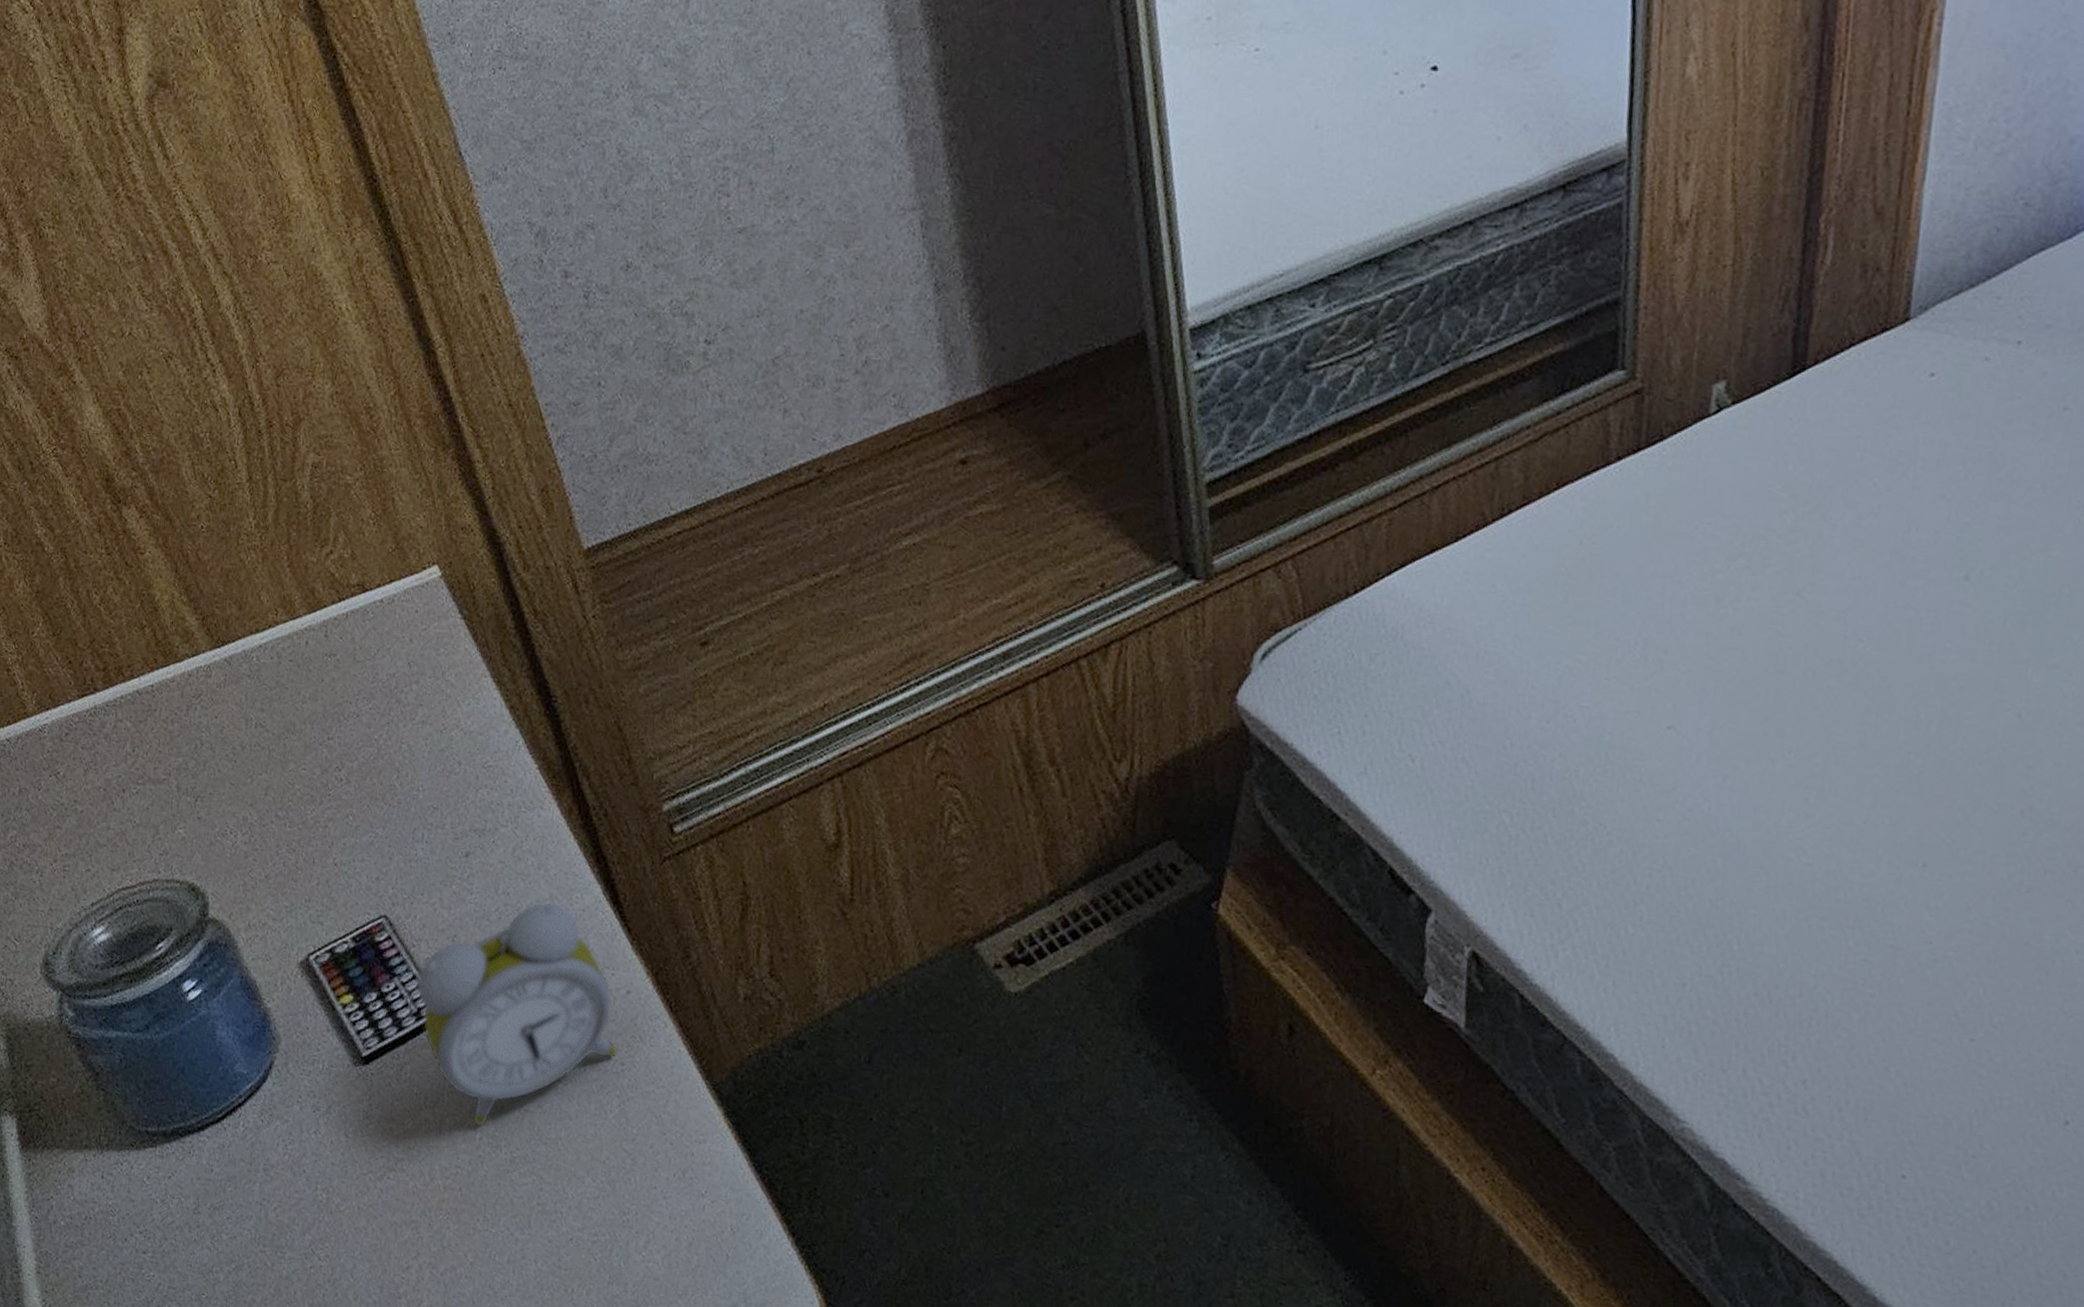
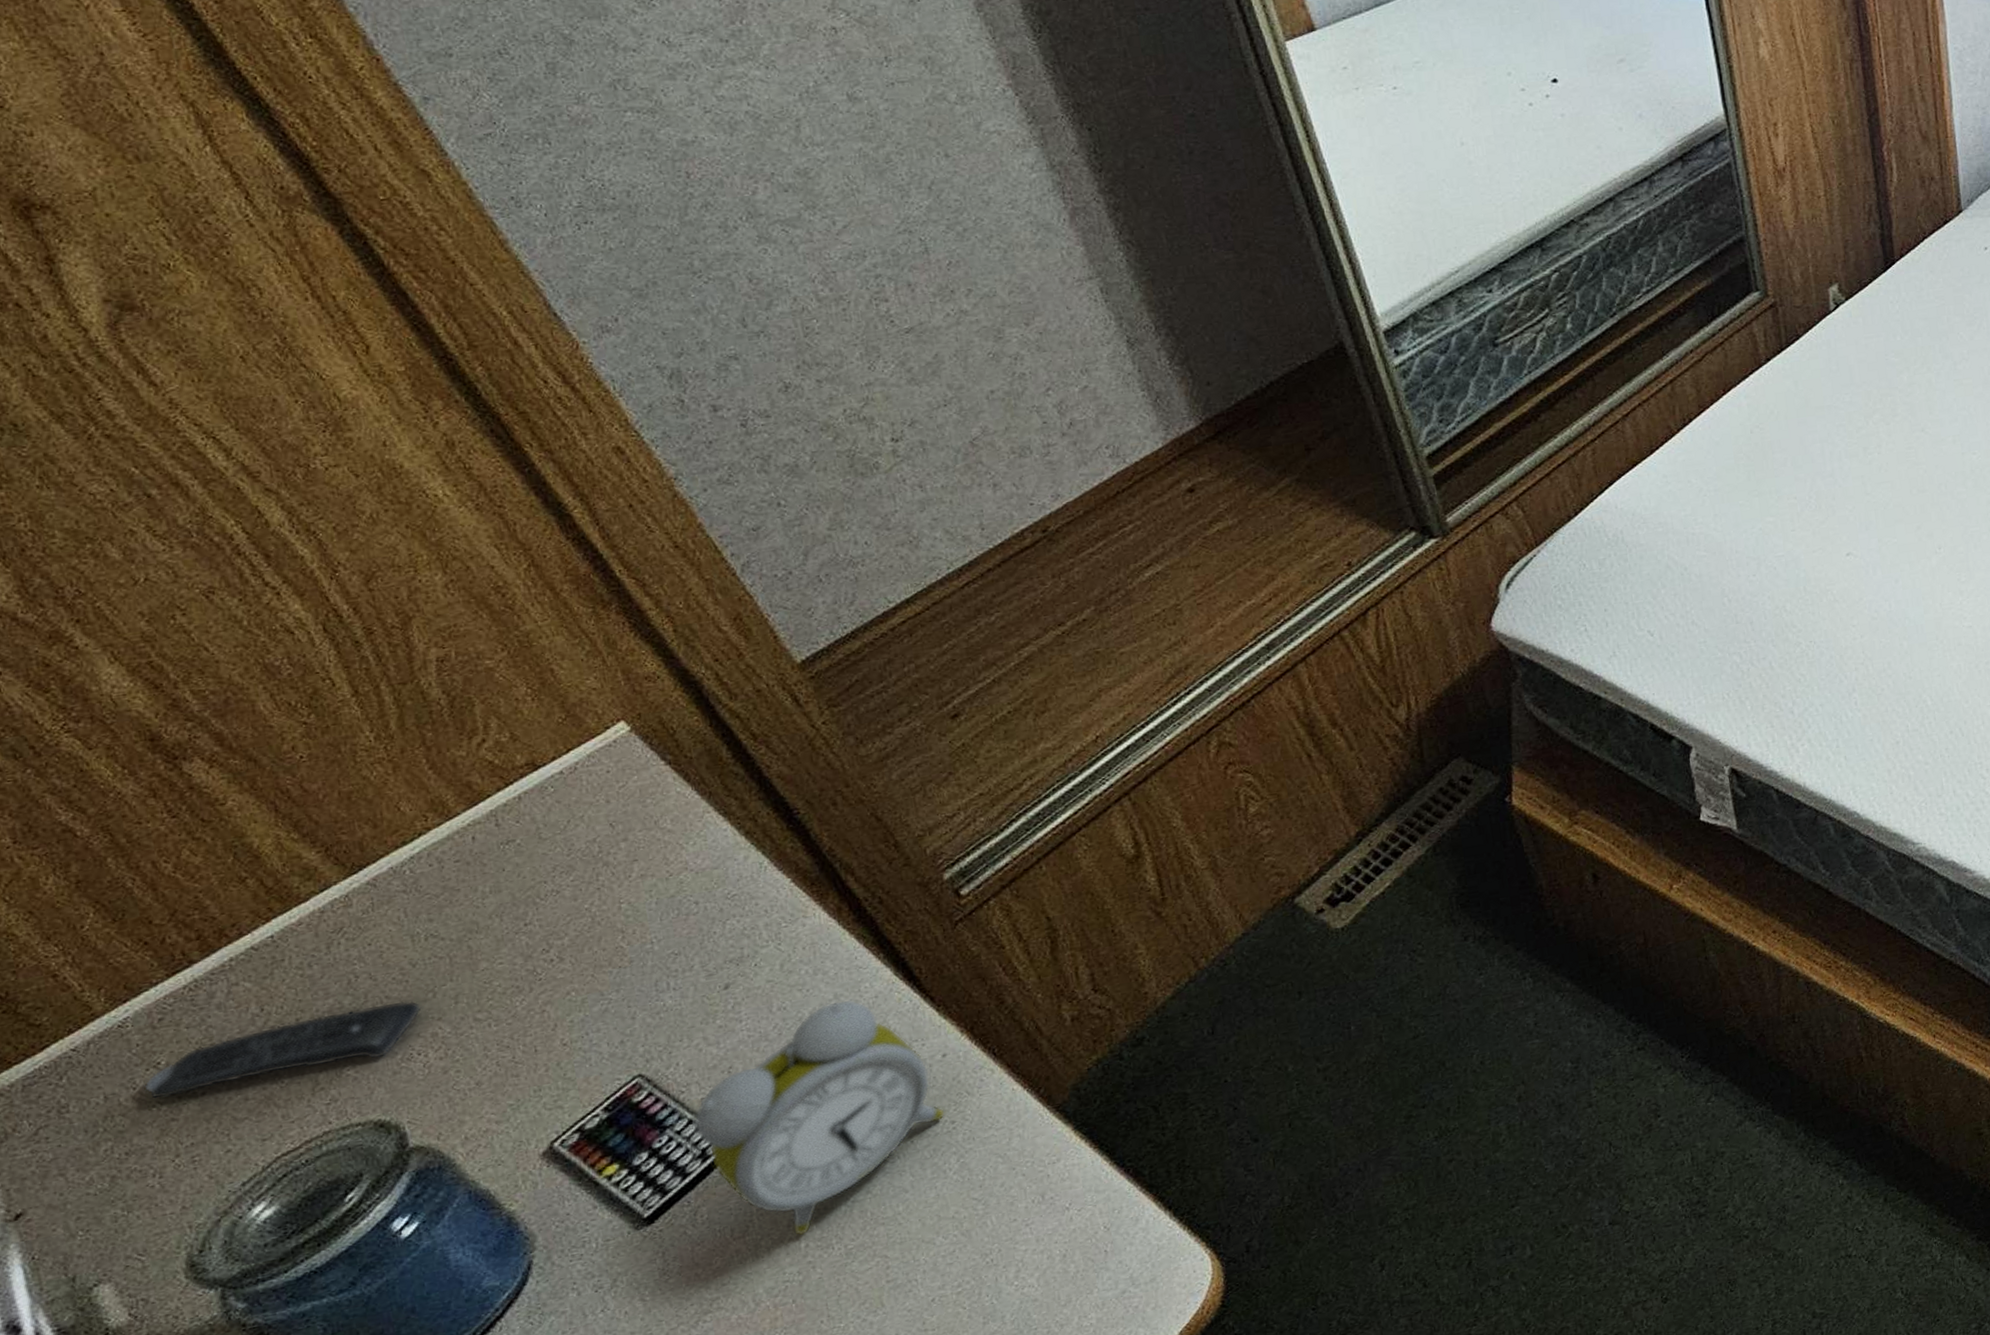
remote control: none [45,768,241,827] -> present [144,1000,422,1100]

